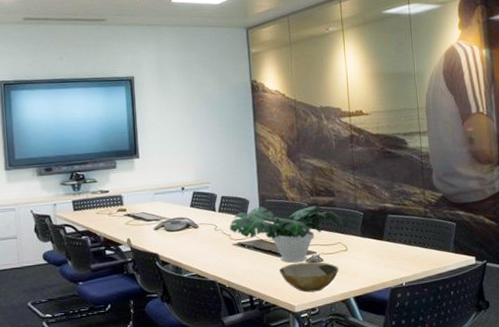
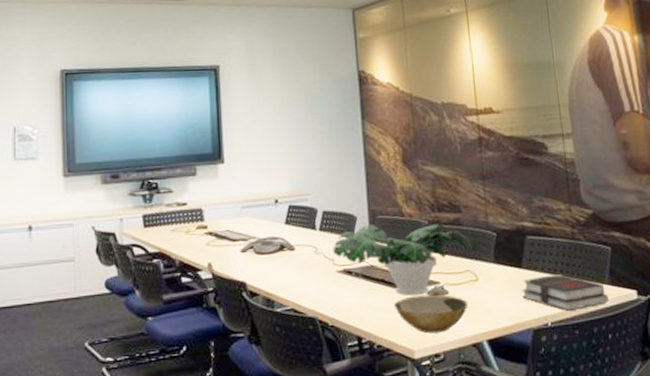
book: none [383,245,452,273] -> present [522,274,609,311]

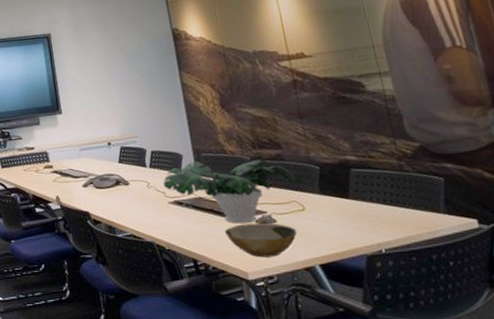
book: present [522,274,609,311] -> none [351,204,447,238]

